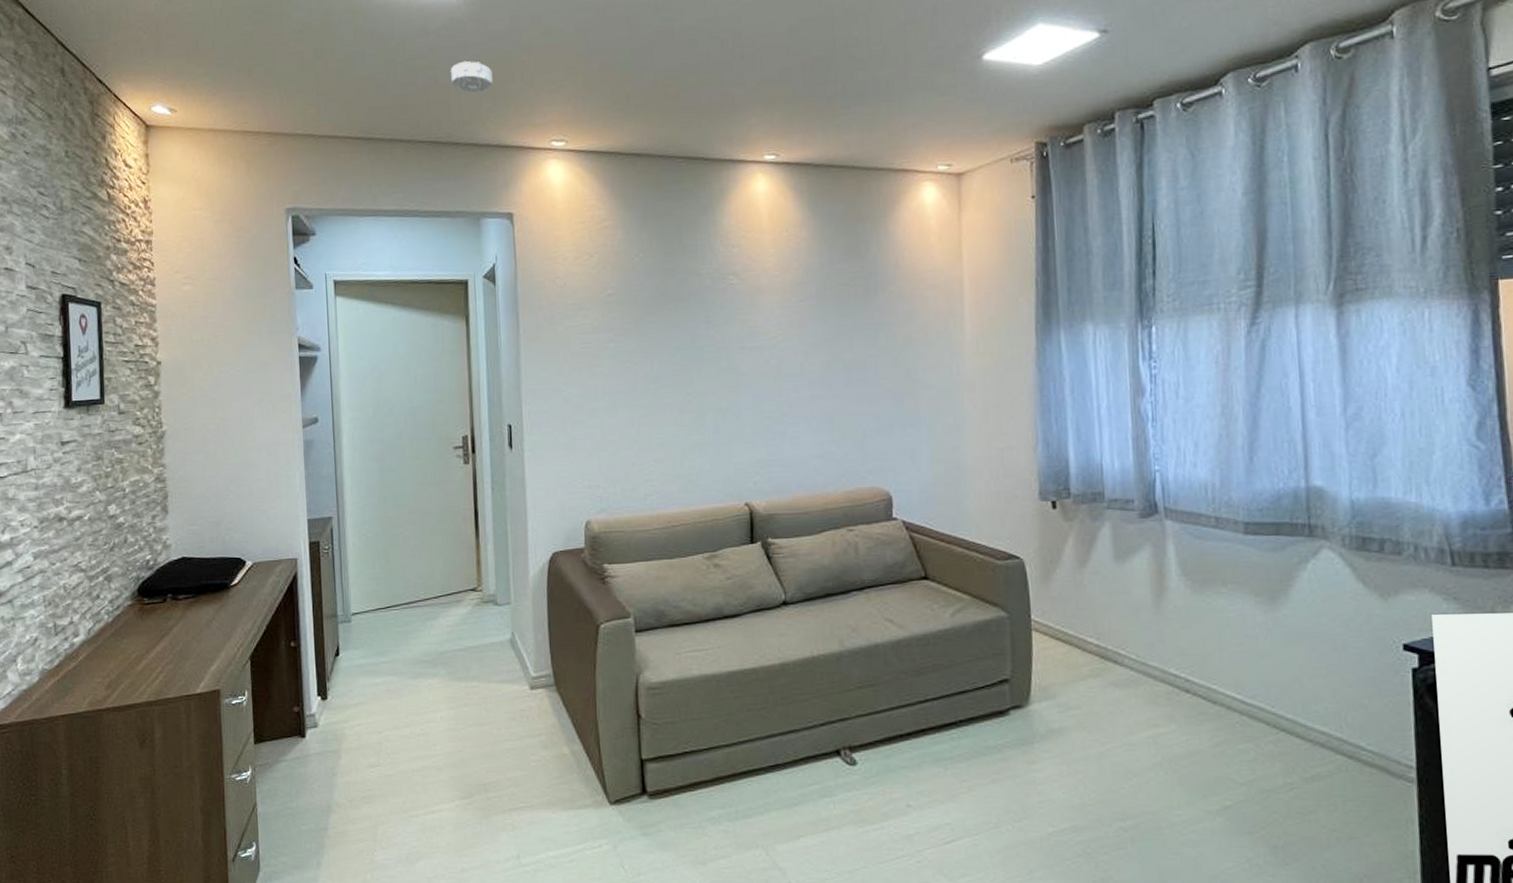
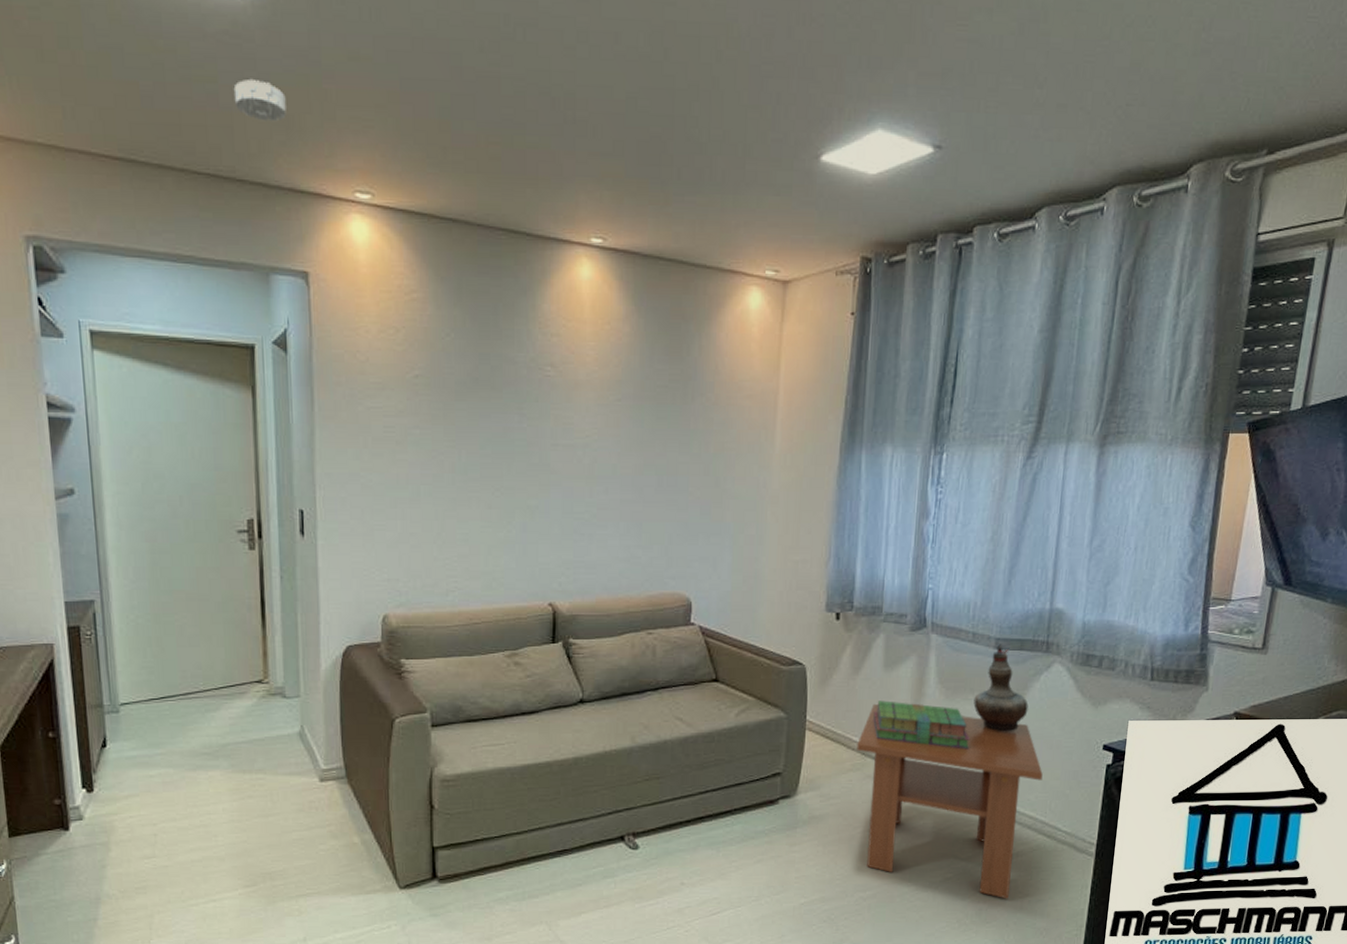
coffee table: none [1093,599,1330,835] -> present [857,703,1043,899]
stack of books: none [1109,596,1230,651] -> present [873,700,970,749]
decorative vase: none [1228,527,1298,631] -> present [973,643,1029,732]

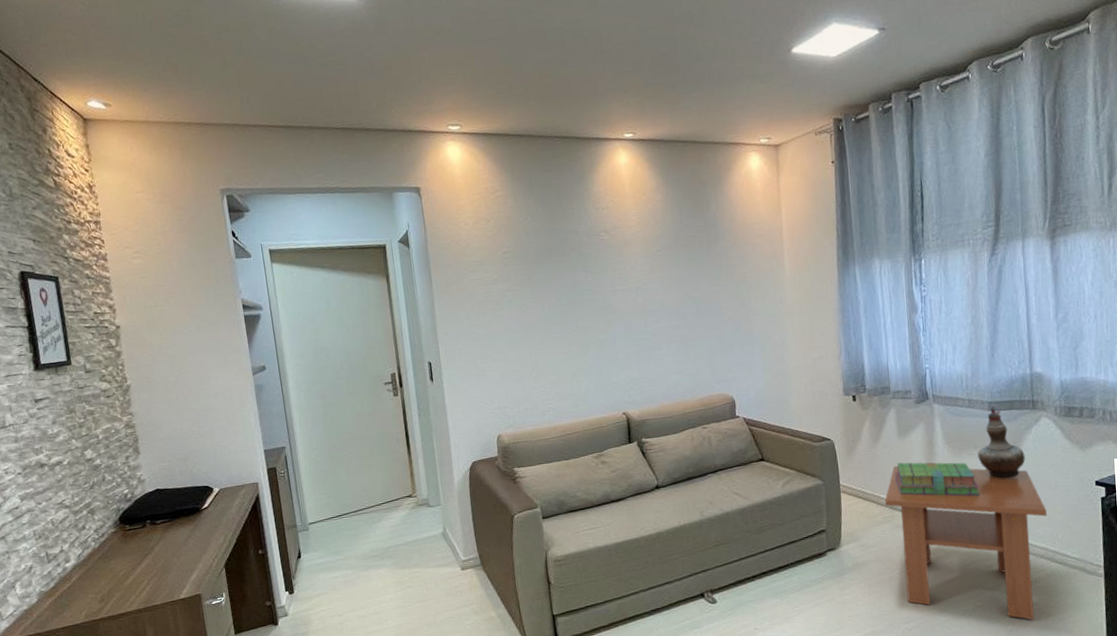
smoke detector: present [233,78,286,122] -> none [356,57,395,86]

